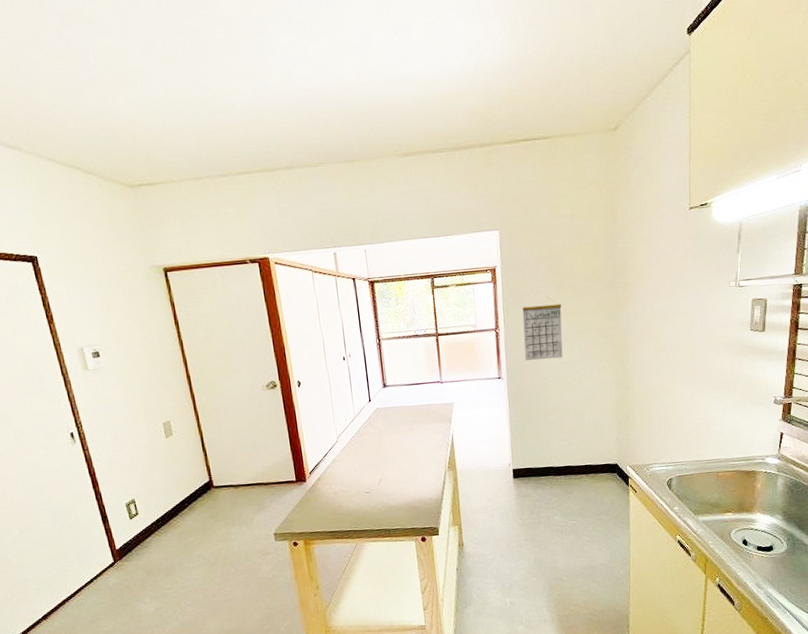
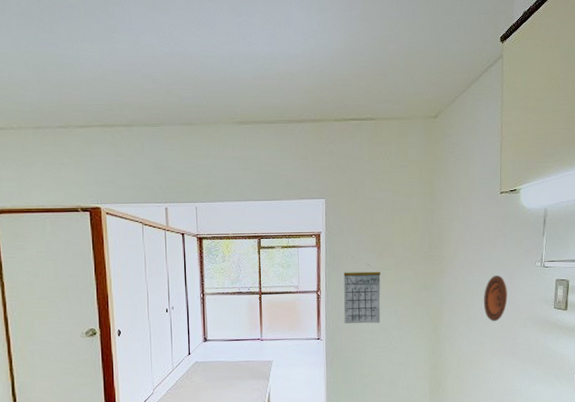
decorative plate: none [672,299,699,349] -> present [483,276,508,322]

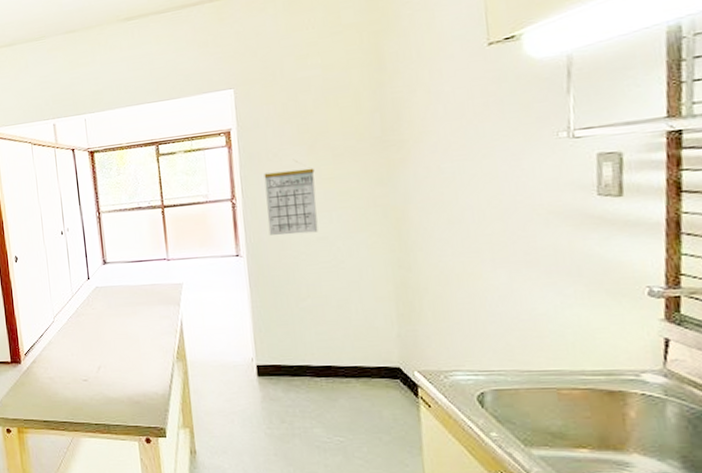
decorative plate: present [483,276,508,322] -> none [472,157,514,221]

